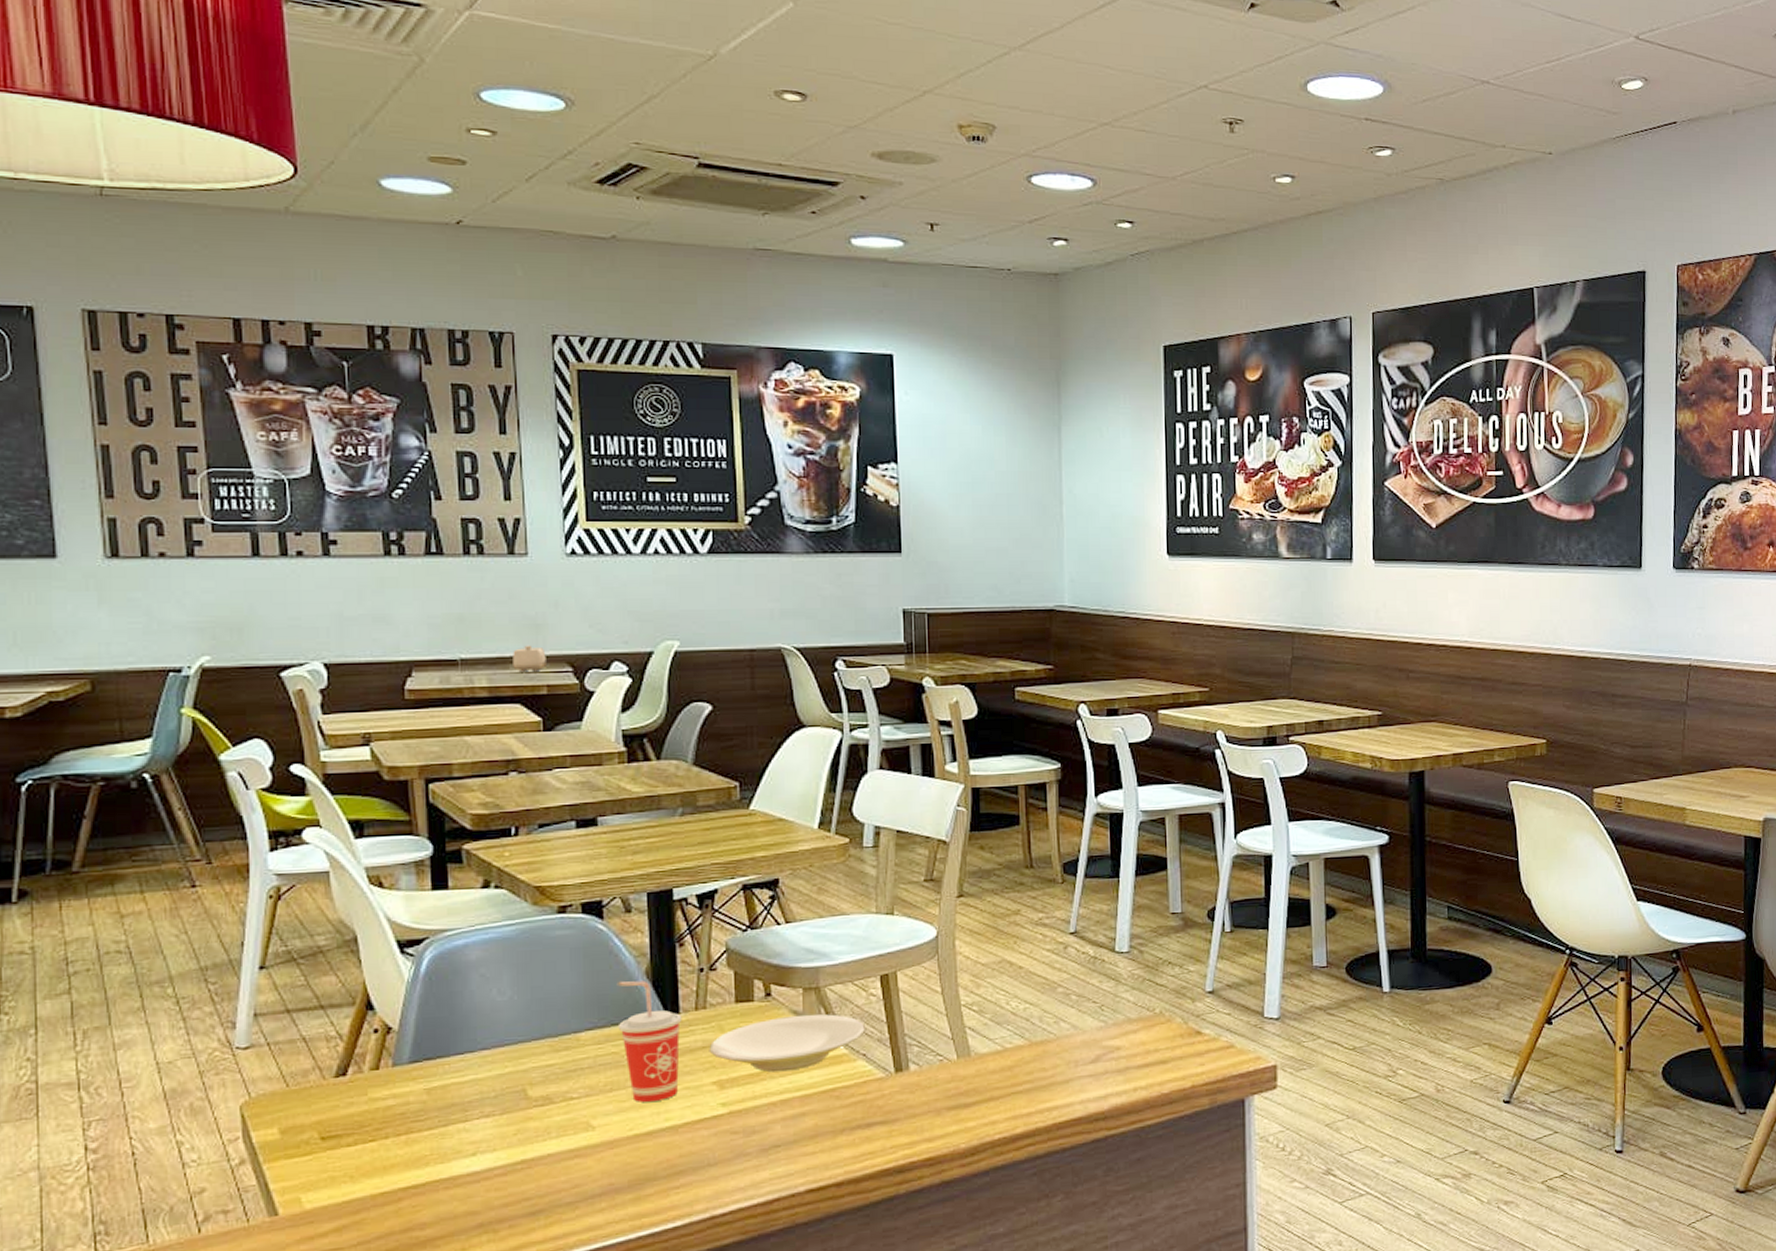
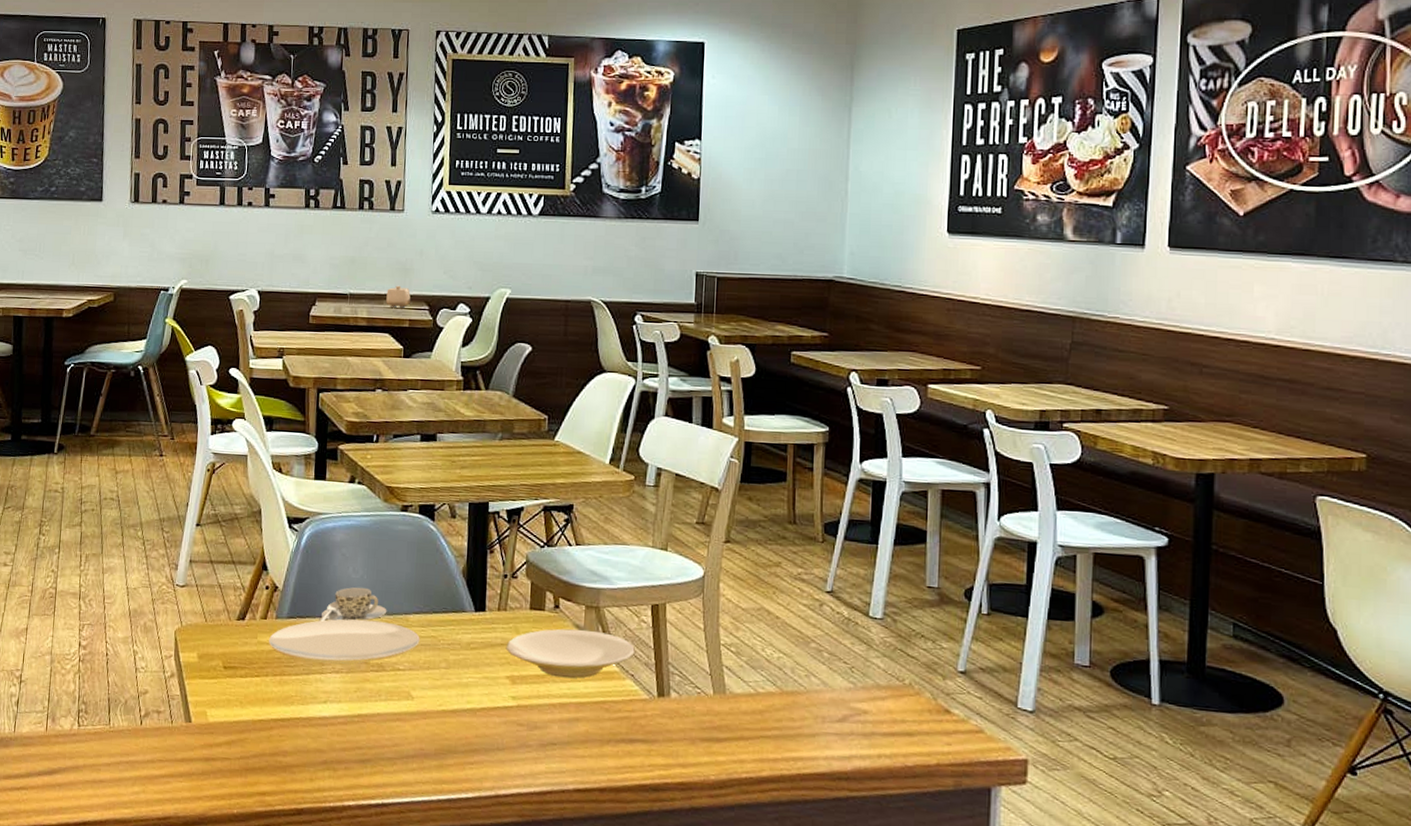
plate: none [385,1045,597,1111] -> present [269,619,420,664]
teacup: none [455,1010,550,1060] -> present [319,587,387,622]
beverage cup: present [616,980,682,1102] -> none [438,575,487,685]

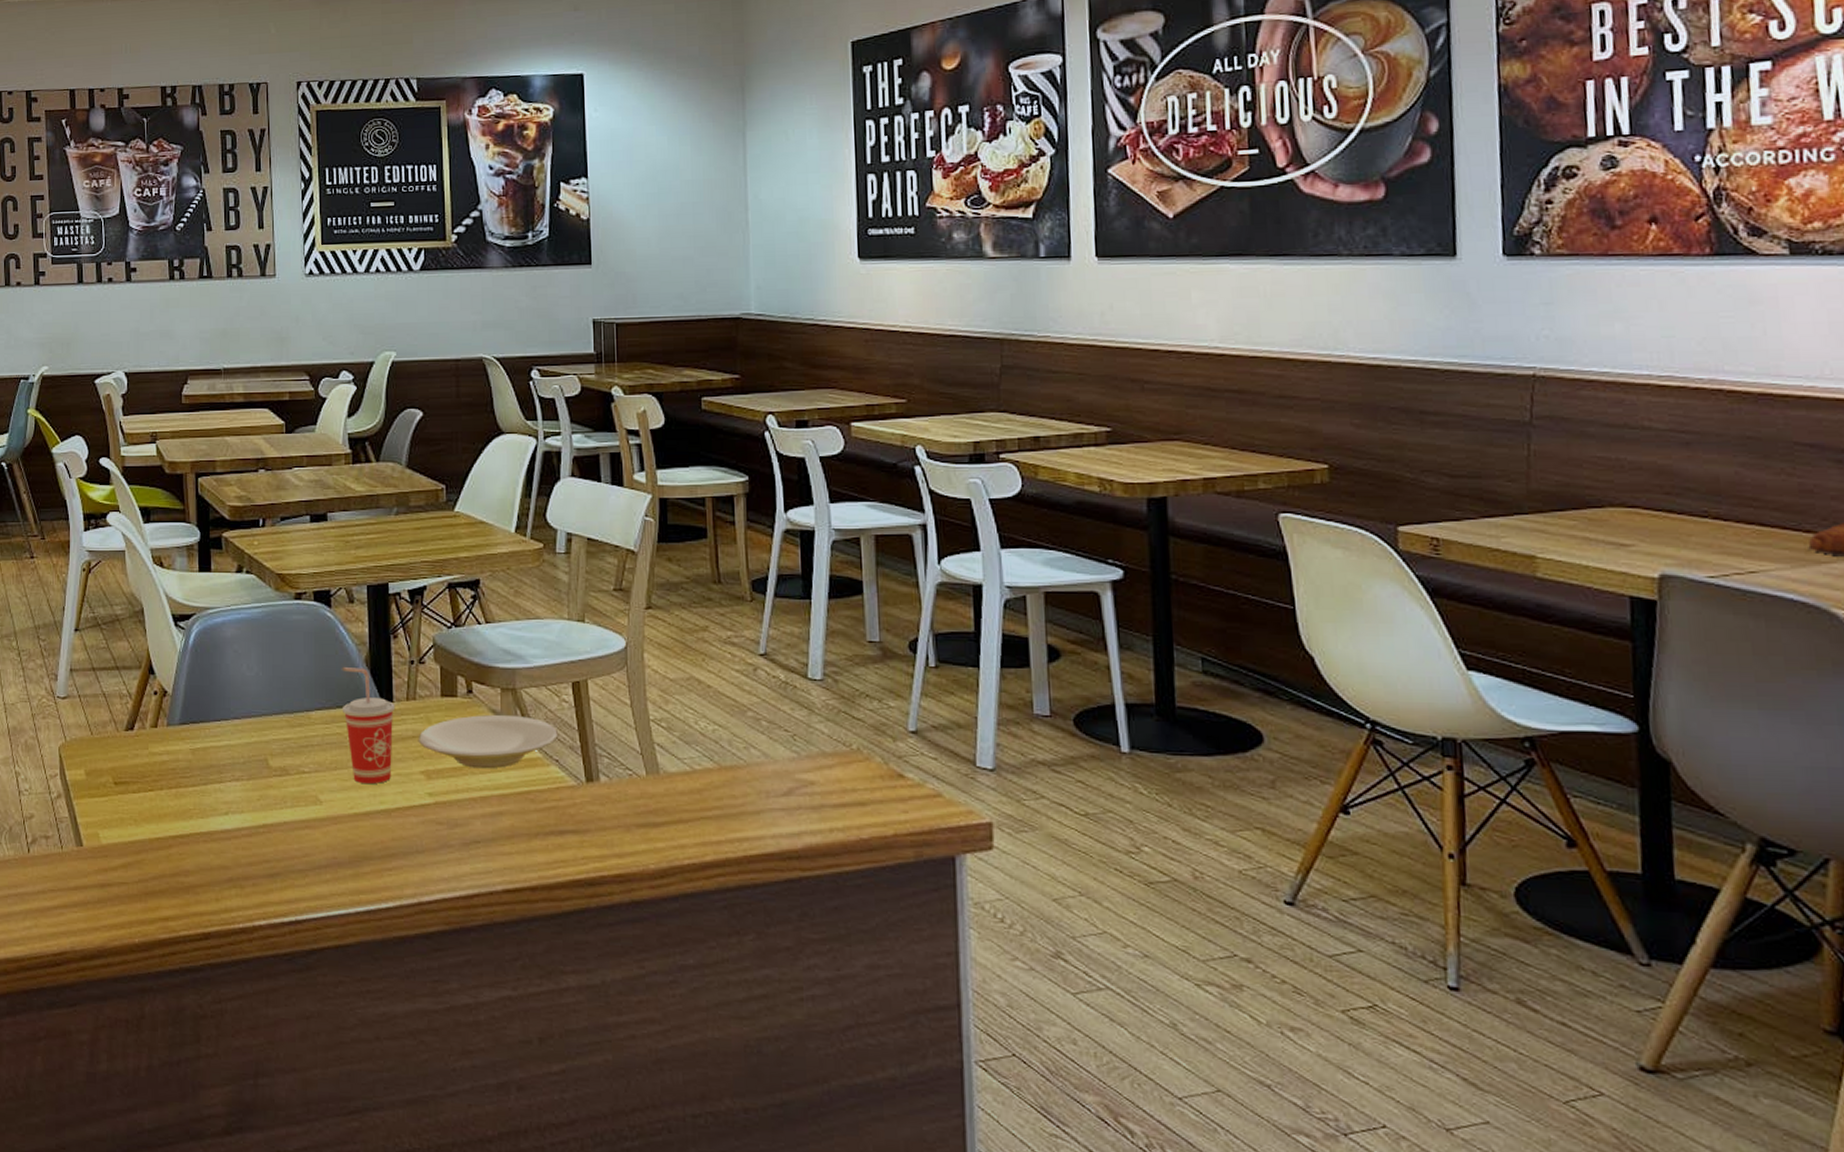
plate: present [269,619,420,664] -> none [161,720,324,771]
teacup: present [319,587,387,622] -> none [214,685,287,726]
sugar bowl: present [386,285,411,308] -> none [263,356,289,380]
beverage cup: none [438,575,487,685] -> present [341,666,395,784]

